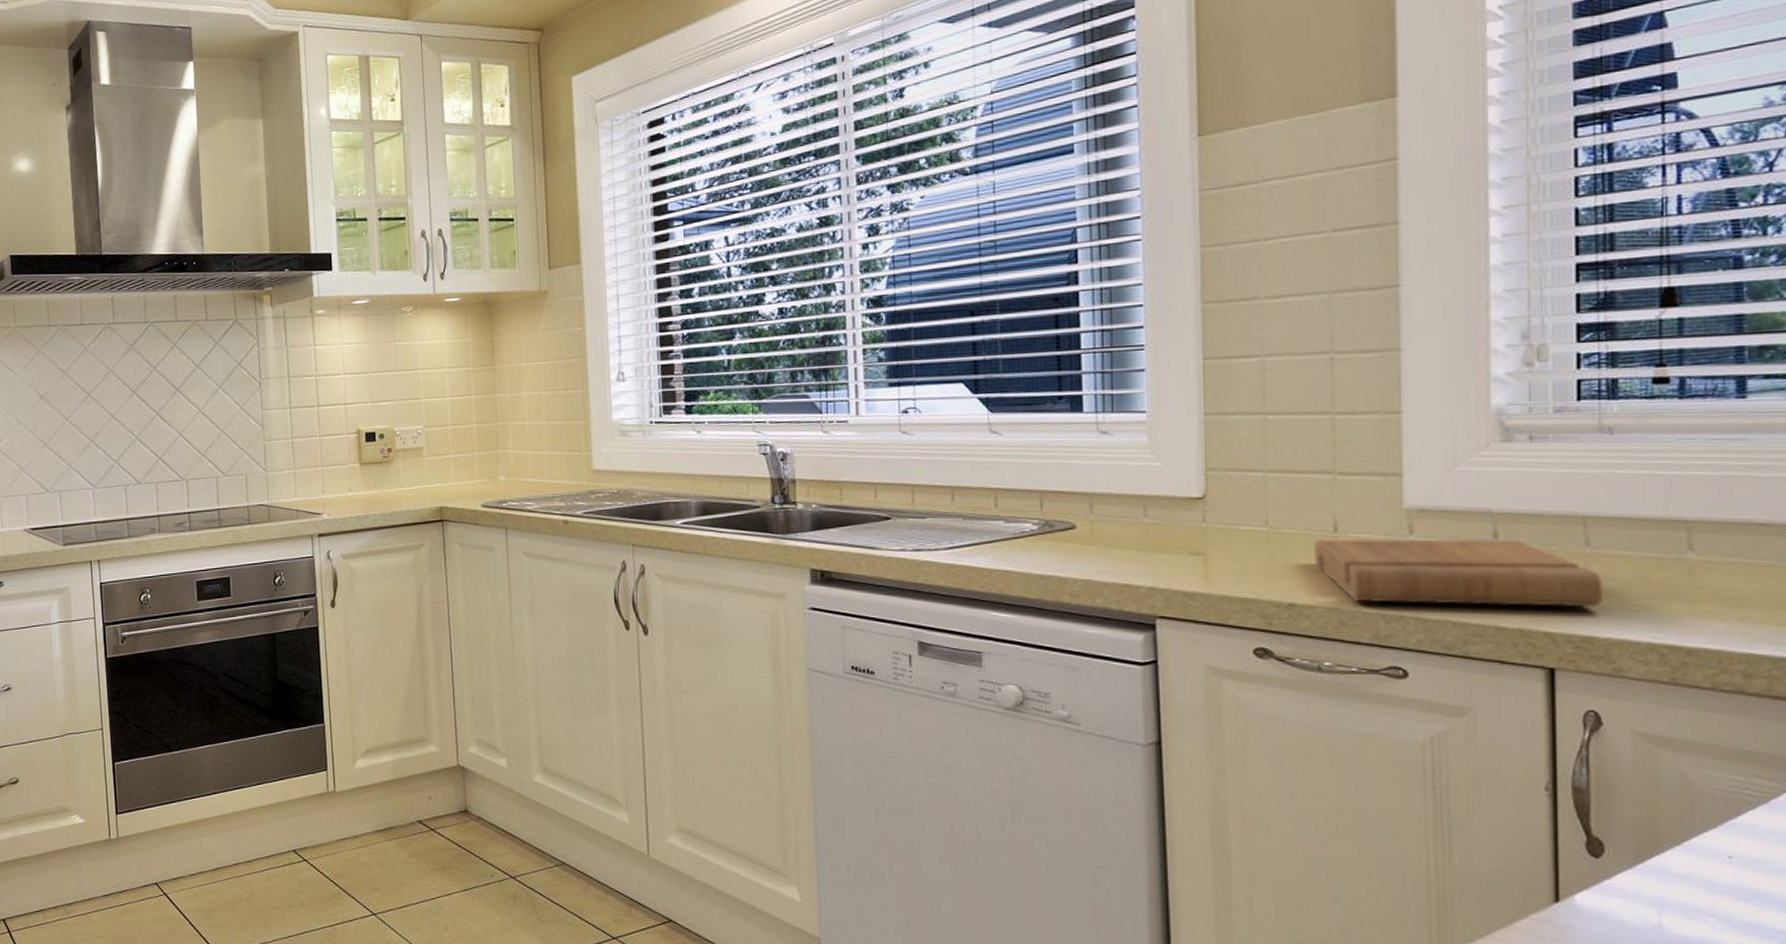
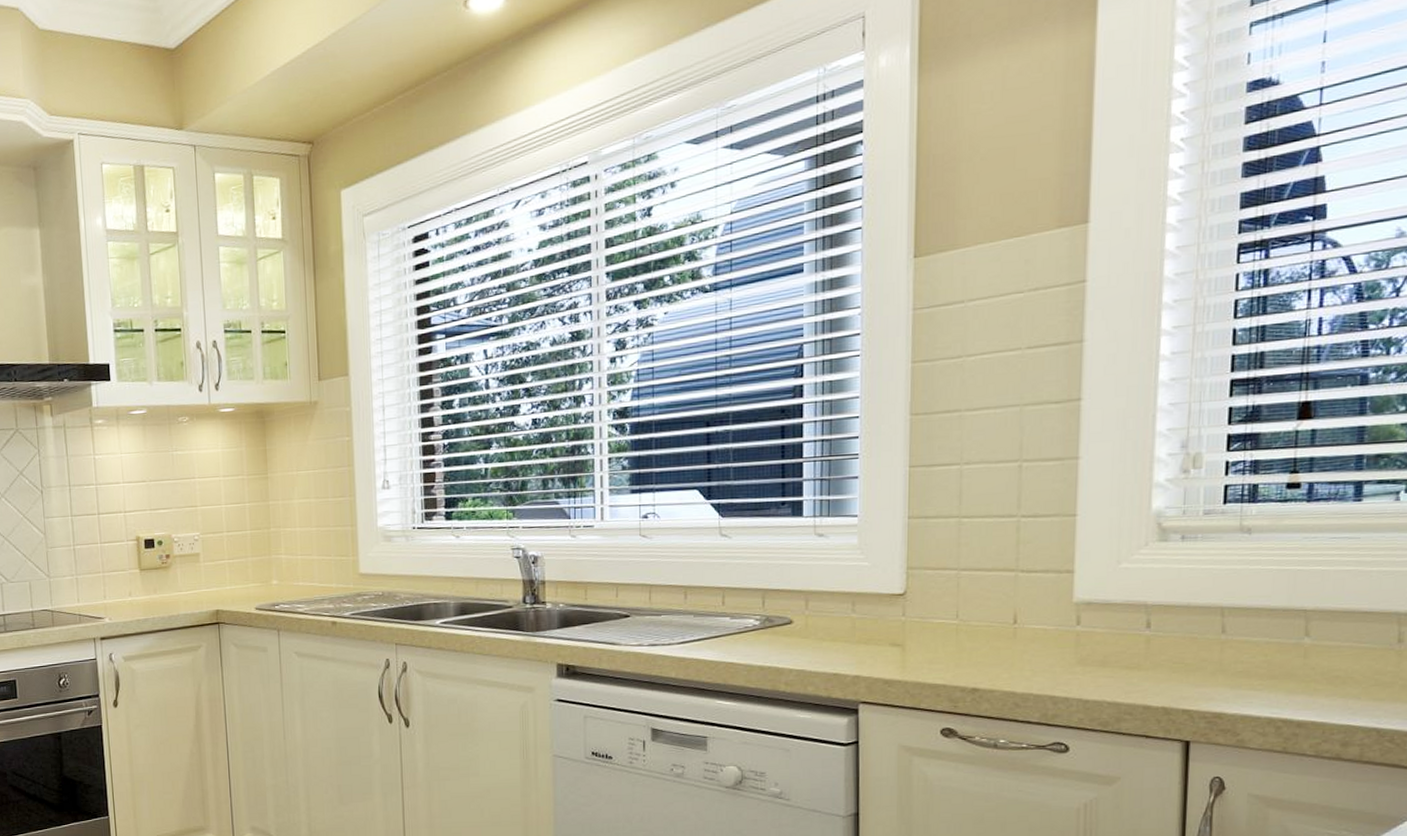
cutting board: present [1314,538,1604,607] -> none [996,628,1234,688]

